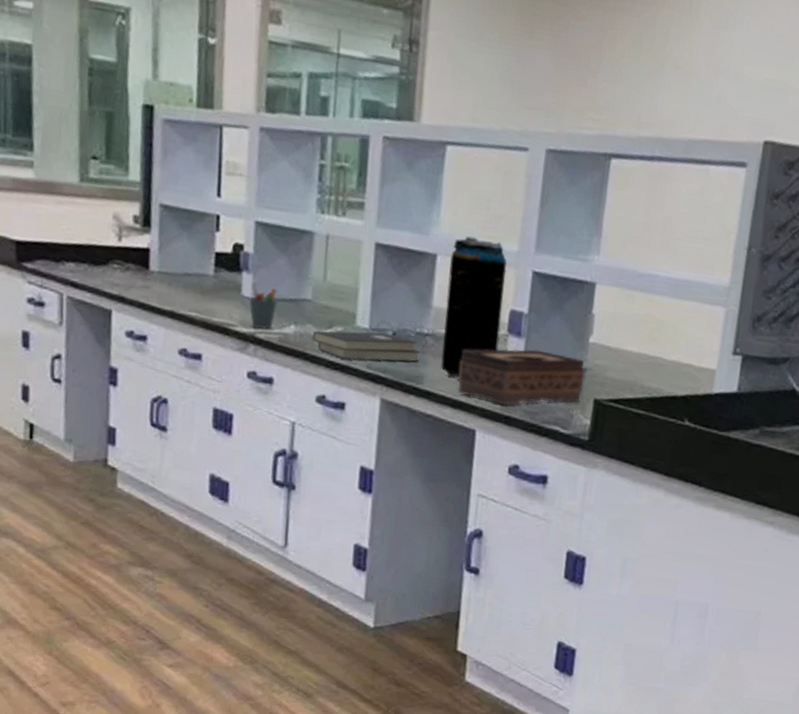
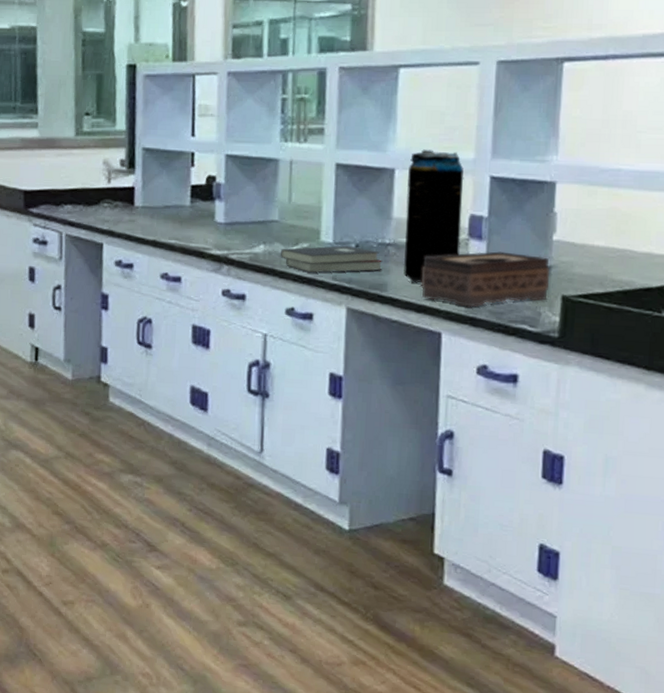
pen holder: present [249,282,278,330] -> none [222,209,248,251]

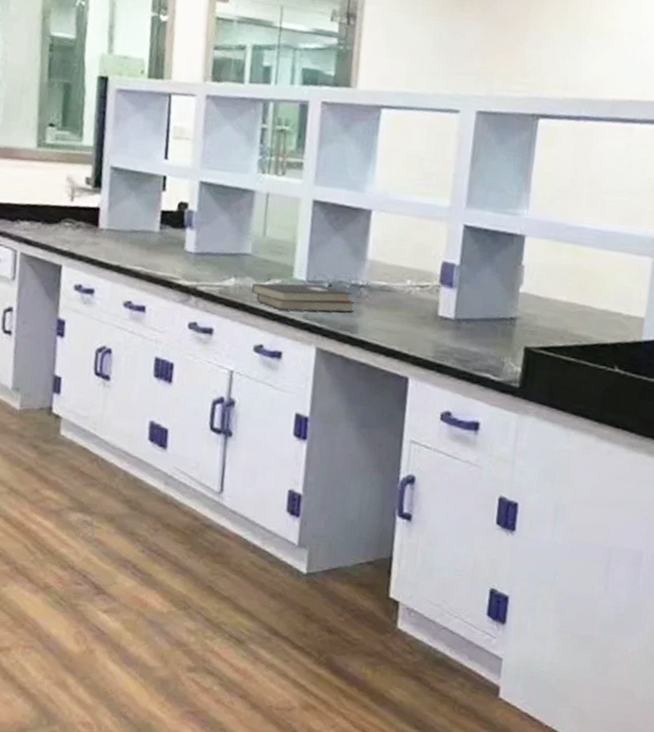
beverage can: present [403,149,464,283] -> none [375,193,439,327]
tissue box: present [421,251,550,307] -> none [391,299,515,354]

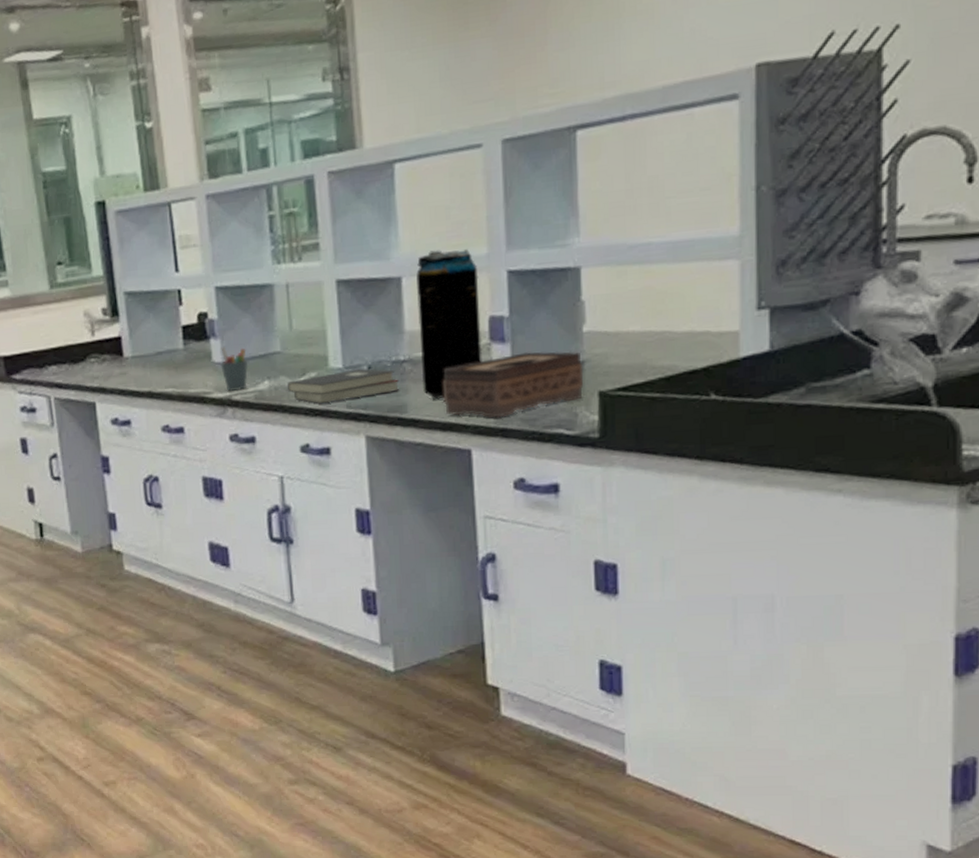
pen holder: none [192,238,219,283] -> present [220,347,249,392]
beverage can: none [375,193,439,327] -> present [416,248,482,400]
tissue box: none [391,299,515,354] -> present [442,351,584,418]

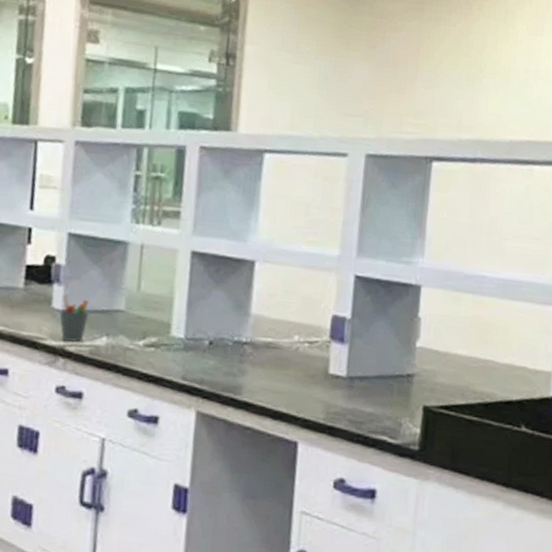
hardback book: present [288,369,400,404] -> none [125,342,238,372]
beverage can: present [416,248,482,400] -> none [260,242,328,387]
tissue box: present [442,351,584,418] -> none [278,355,413,416]

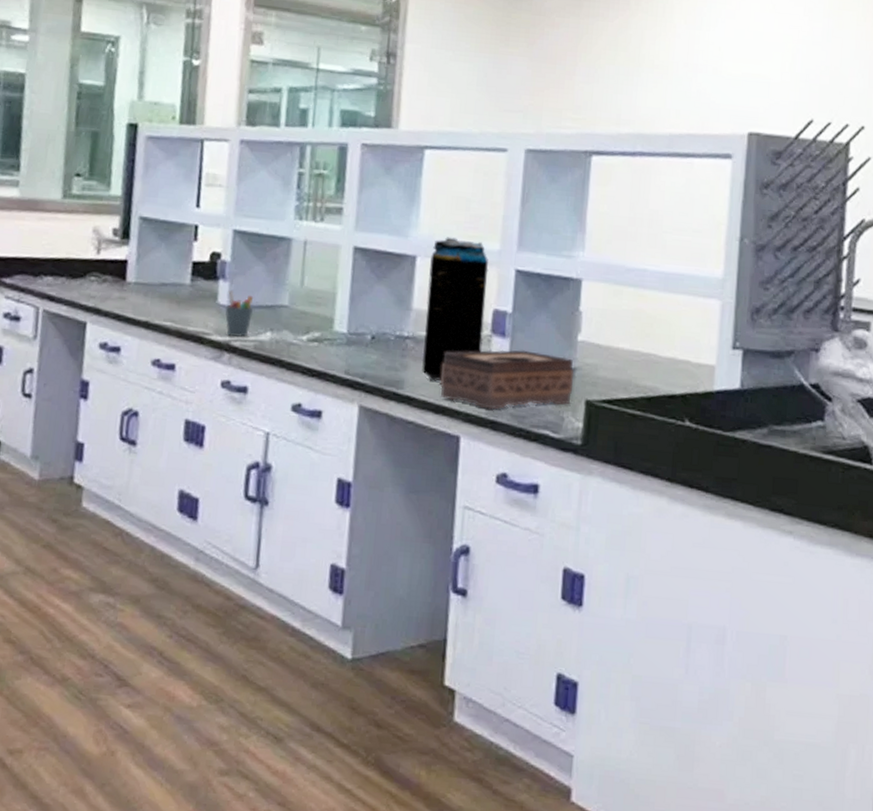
beverage can: none [260,242,328,387] -> present [421,237,489,381]
tissue box: none [278,355,413,416] -> present [440,349,574,410]

